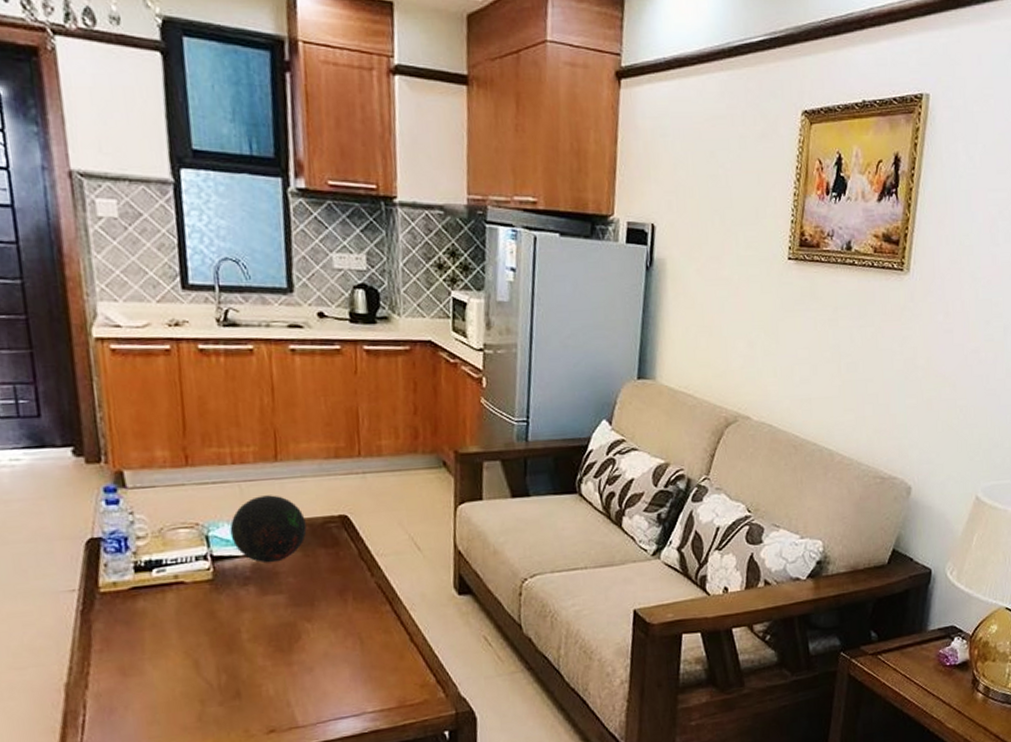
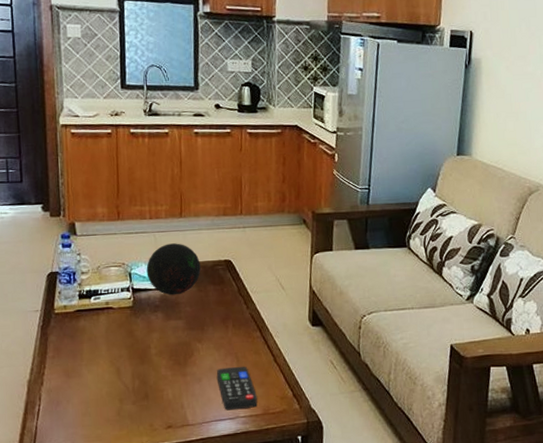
remote control: none [333,648,390,706] -> present [216,366,257,411]

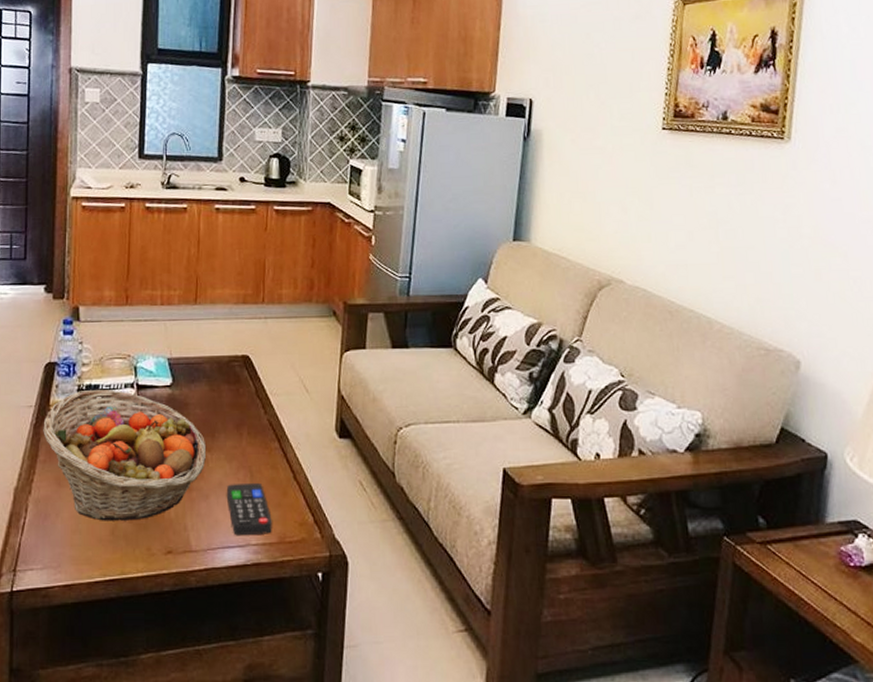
fruit basket: none [49,294,197,405] -> present [43,390,207,521]
decorative orb: present [146,243,201,295] -> none [154,334,215,395]

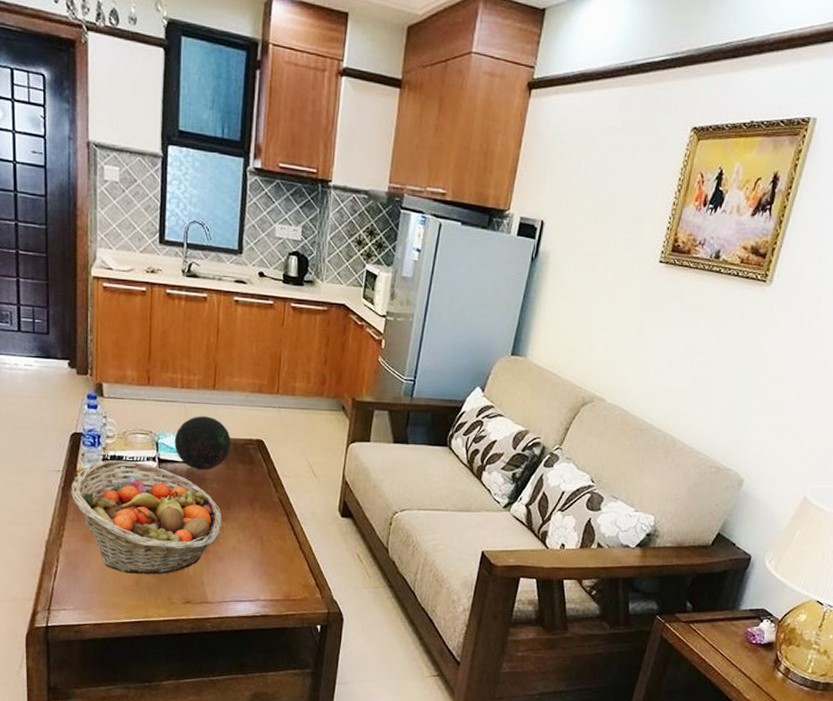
decorative orb: none [154,334,215,395] -> present [174,416,231,470]
remote control: present [226,482,272,536] -> none [239,549,279,593]

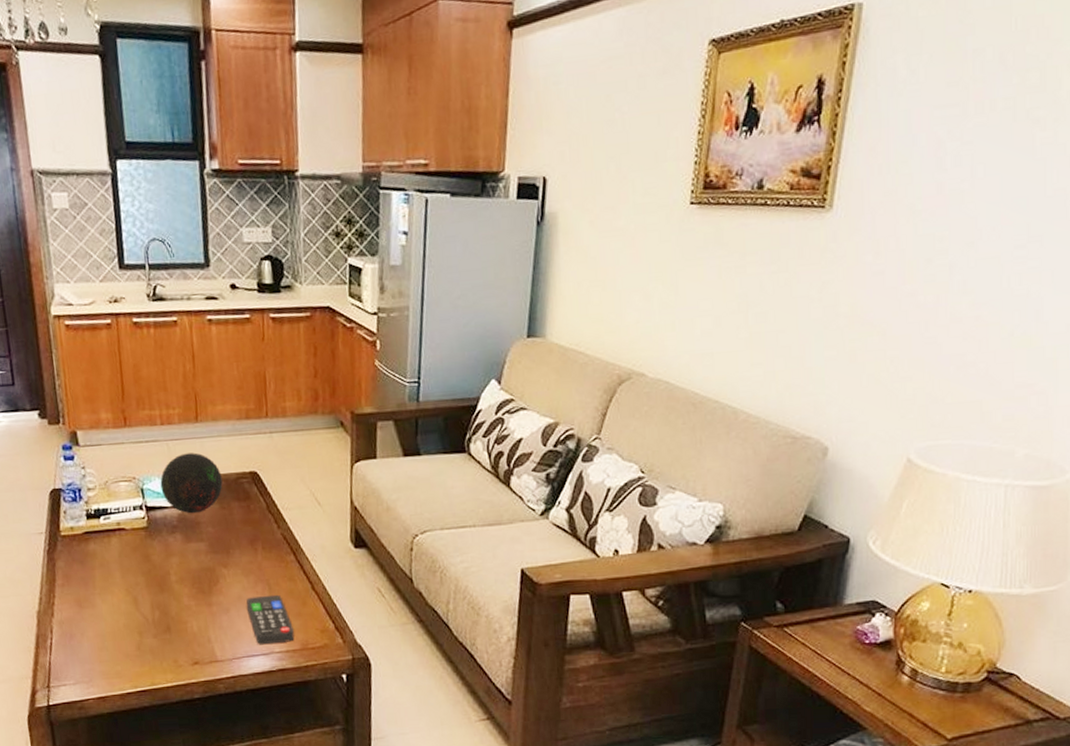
fruit basket: present [71,460,222,575] -> none [56,513,223,638]
remote control: none [239,549,279,593] -> present [246,594,294,645]

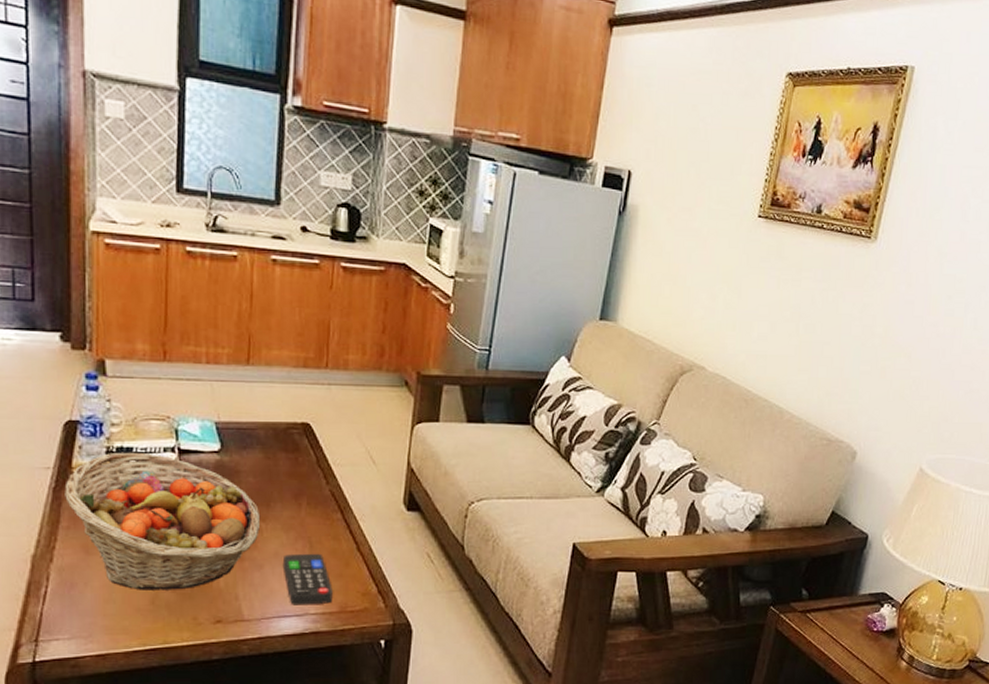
fruit basket: none [56,513,223,638] -> present [64,453,261,590]
decorative orb: present [160,452,223,514] -> none [198,396,270,461]

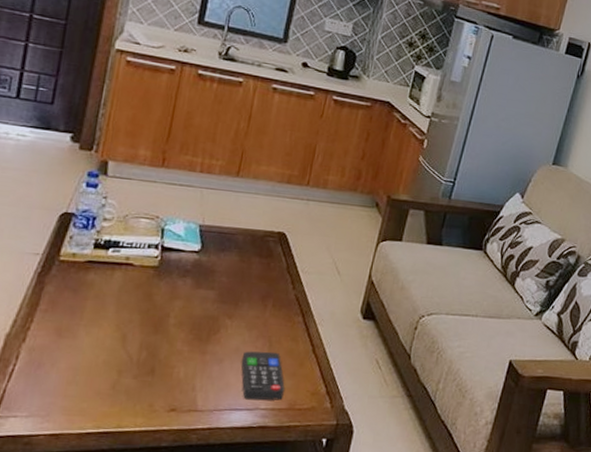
fruit basket: present [64,453,261,590] -> none [48,245,228,377]

